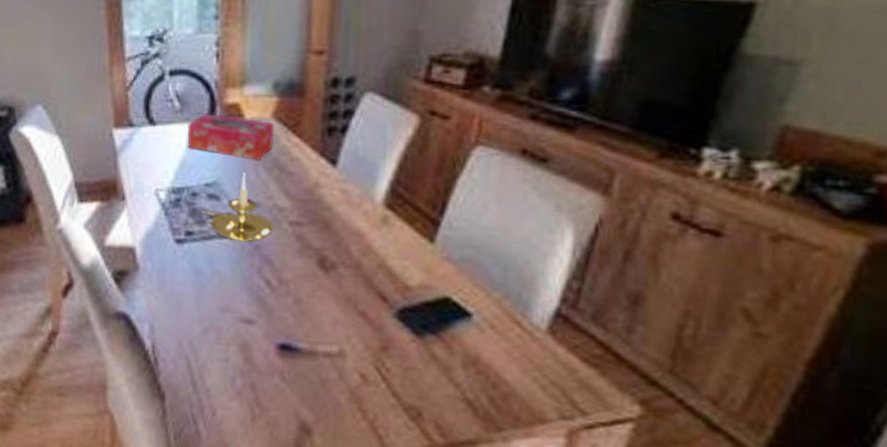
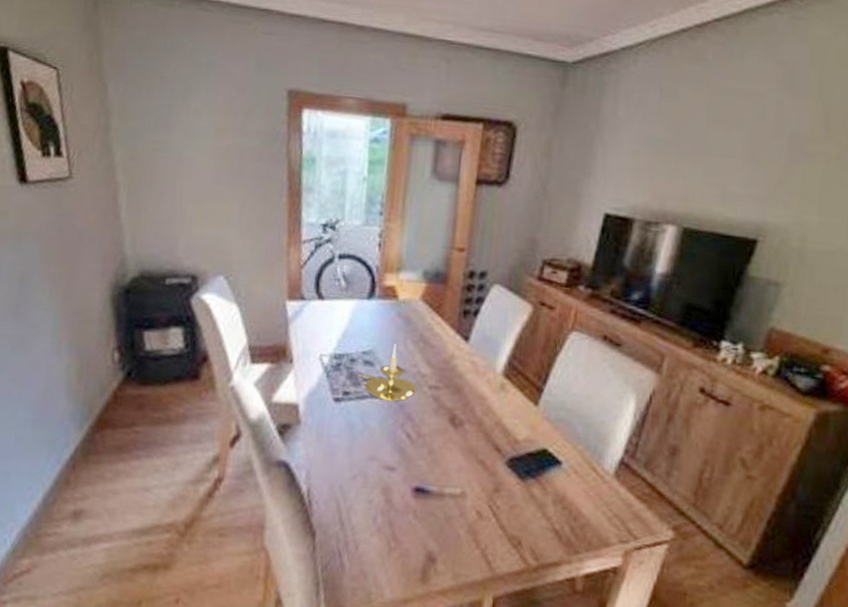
tissue box: present [187,113,275,161] -> none [349,292,422,335]

